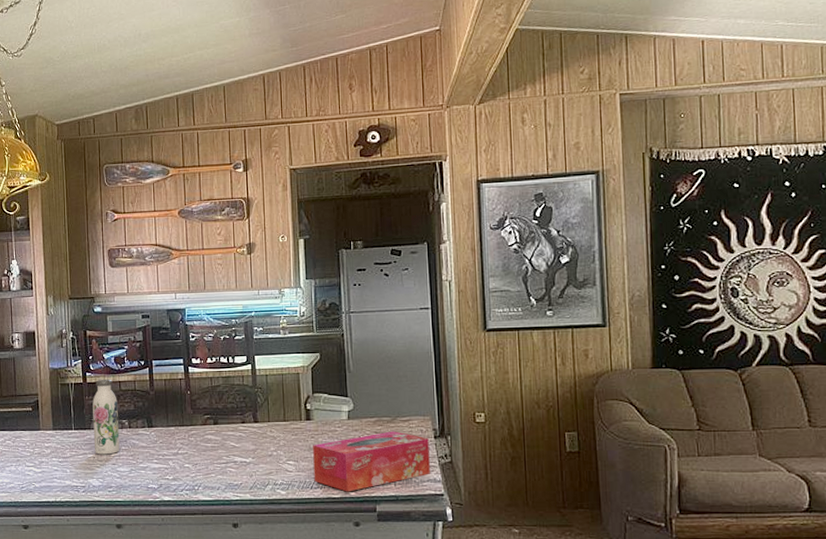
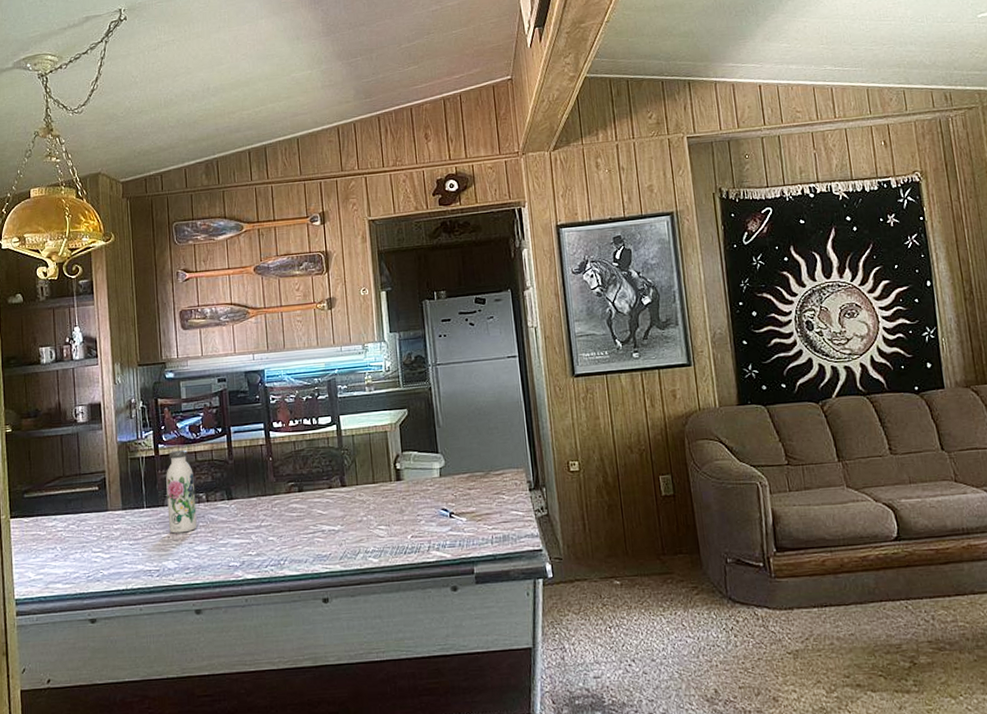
tissue box: present [313,431,430,492] -> none [404,486,527,555]

